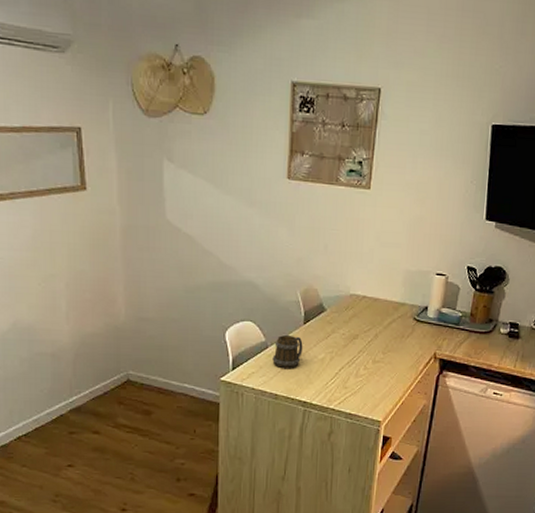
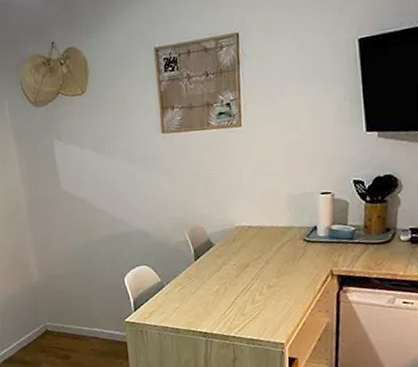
mug: present [272,335,303,369] -> none [169,272,197,305]

